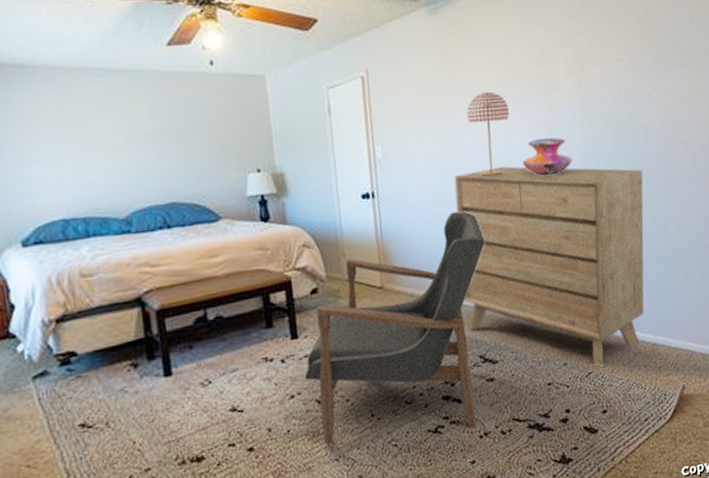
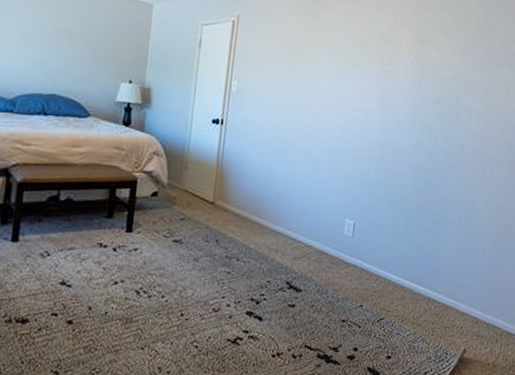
armchair: present [304,211,486,445] -> none [130,150,311,346]
dresser: present [454,166,644,367] -> none [281,119,460,314]
table lamp: present [466,91,510,177] -> none [315,53,353,127]
decorative vase: present [522,137,573,176] -> none [355,102,400,136]

